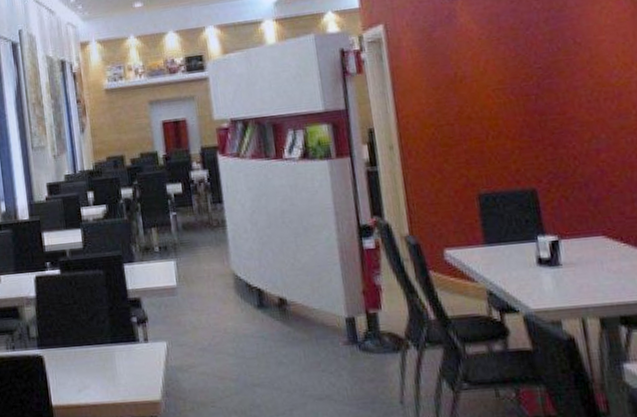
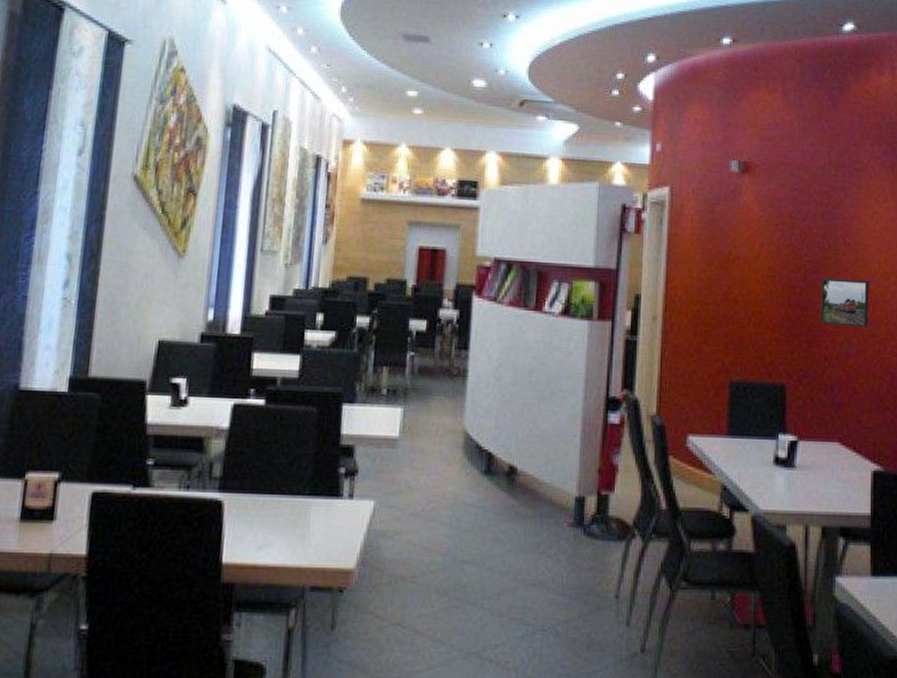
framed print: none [556,75,616,125] -> present [820,278,870,328]

